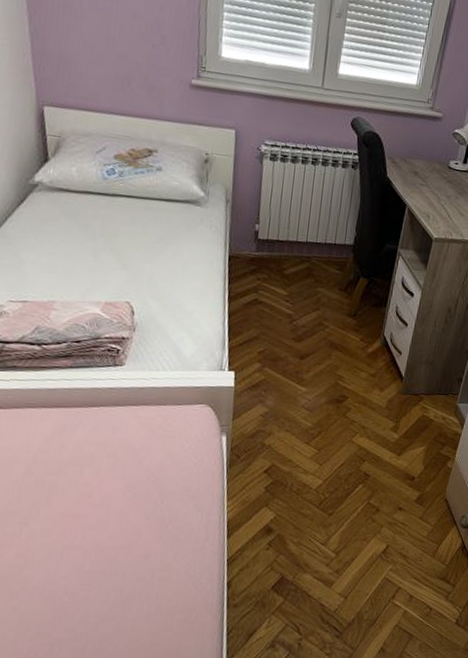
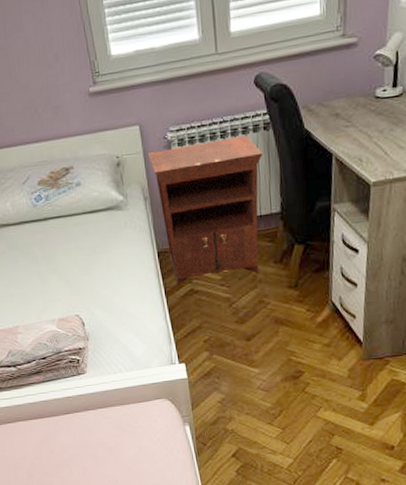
nightstand: none [238,158,347,297] -> present [147,135,263,286]

